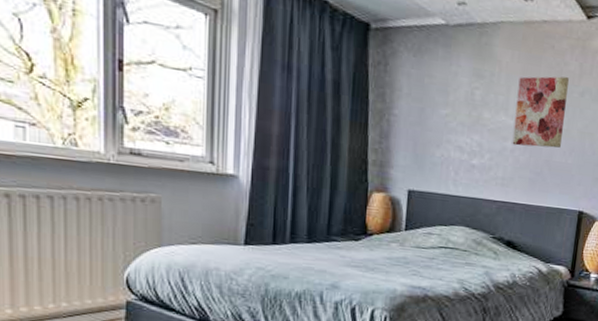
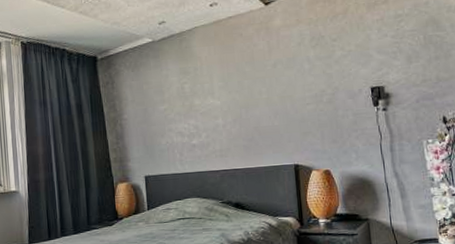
wall art: present [512,76,569,148] -> none [218,56,265,121]

